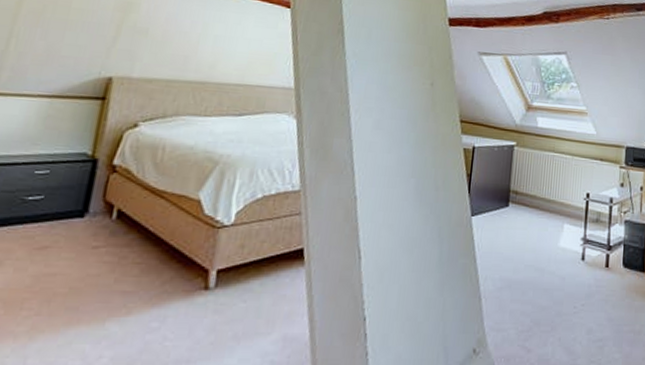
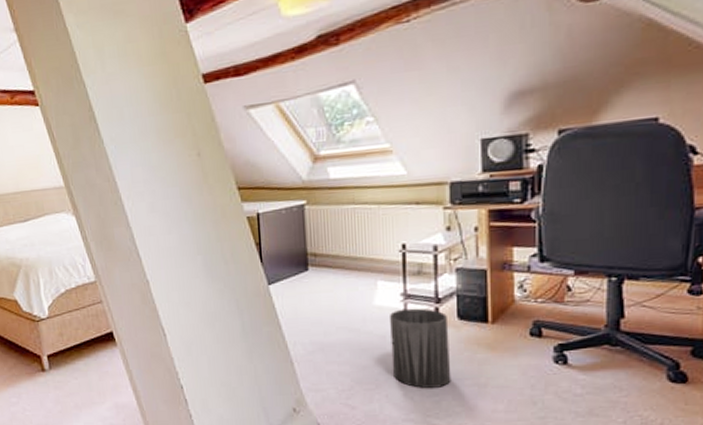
trash can: none [567,252,616,333] -> present [390,308,451,388]

